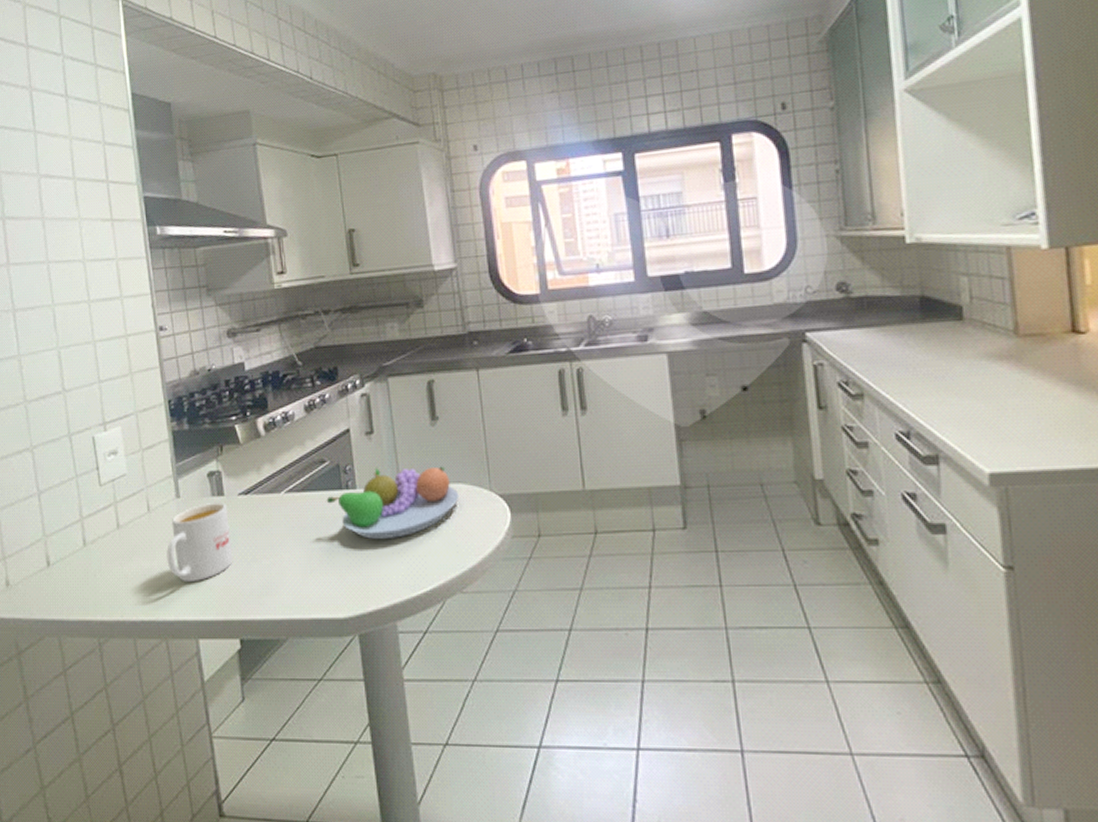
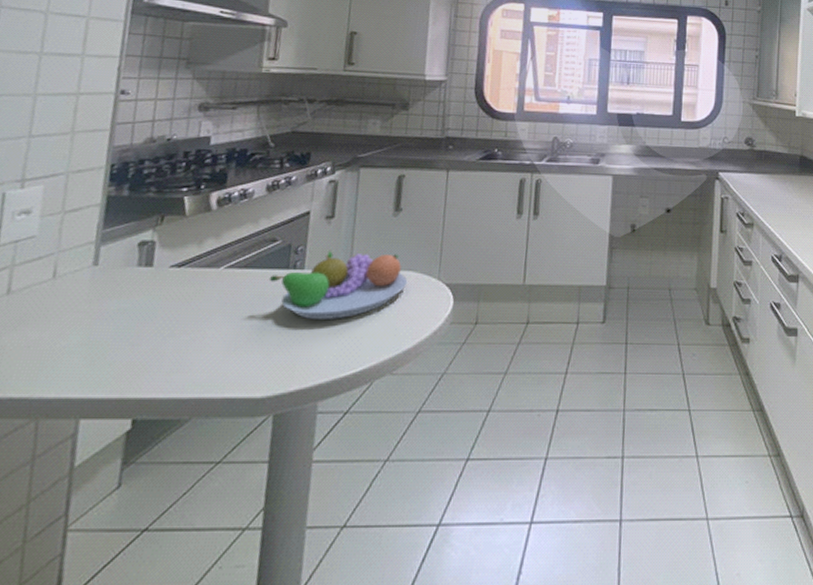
mug: present [166,503,233,583] -> none [62,273,154,357]

